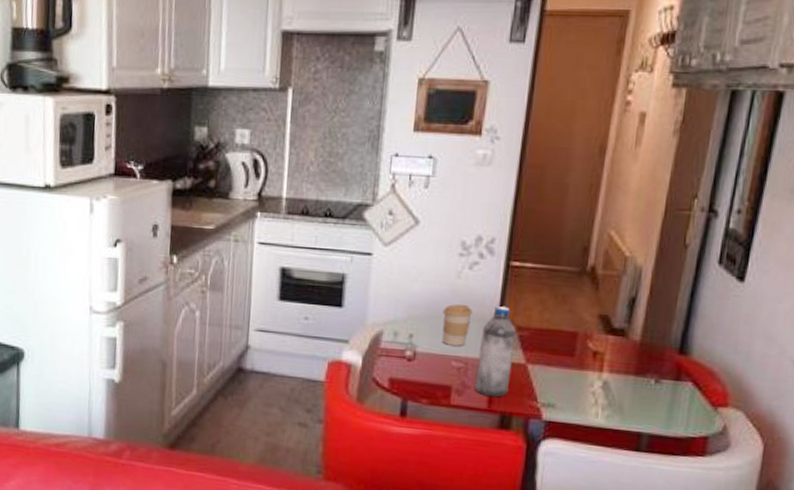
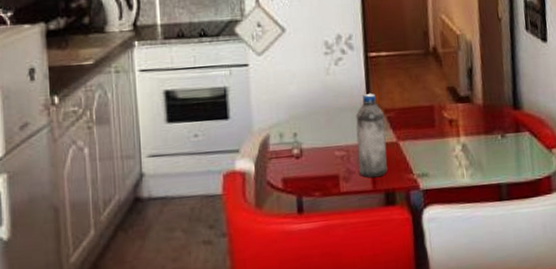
coffee cup: present [442,304,472,346] -> none [319,98,345,137]

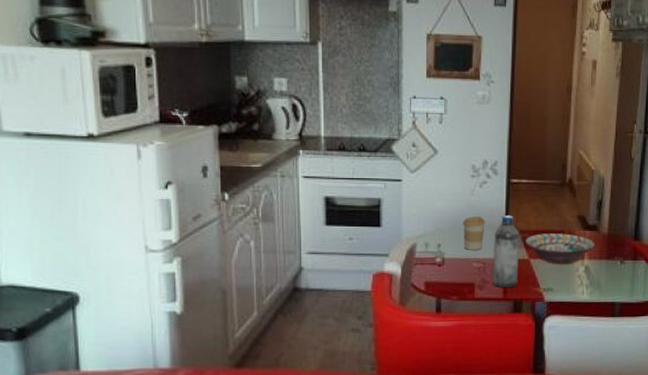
coffee cup: none [319,98,345,137] -> present [462,217,485,250]
decorative bowl: none [390,108,471,145] -> present [524,233,595,264]

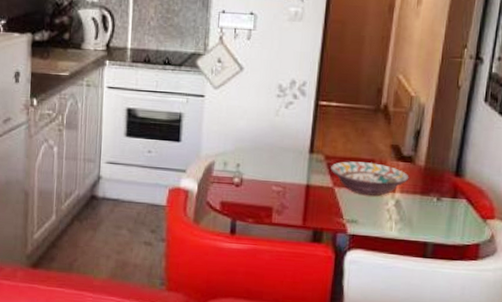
coffee cup: present [462,217,485,250] -> none [264,138,289,173]
water bottle: present [493,215,520,288] -> none [292,139,325,216]

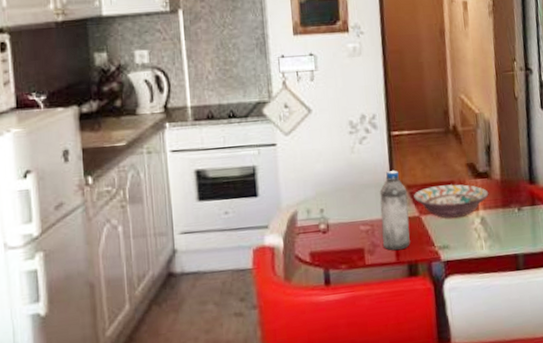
water bottle: none [292,139,325,216] -> present [380,170,410,251]

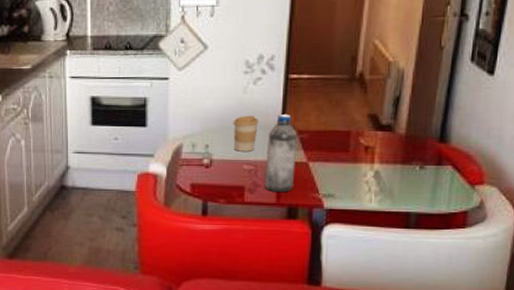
coffee cup: none [344,175,369,213] -> present [233,116,258,151]
decorative bowl: present [413,184,489,218] -> none [303,134,389,168]

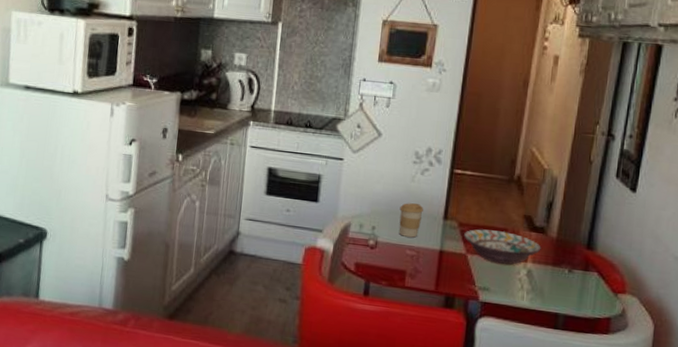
water bottle: present [265,114,298,193] -> none [425,205,459,282]
decorative bowl: none [303,134,389,168] -> present [463,229,541,265]

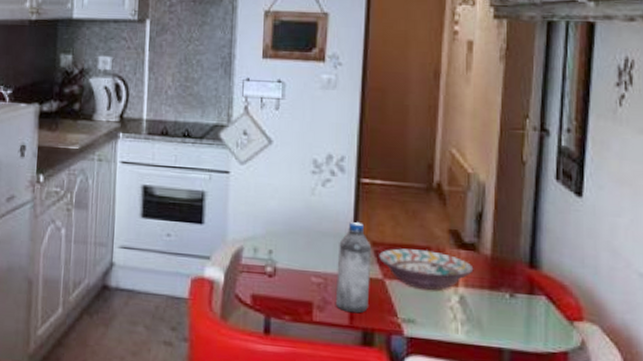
coffee cup: present [399,203,424,238] -> none [299,220,328,262]
water bottle: none [425,205,459,282] -> present [336,222,372,314]

